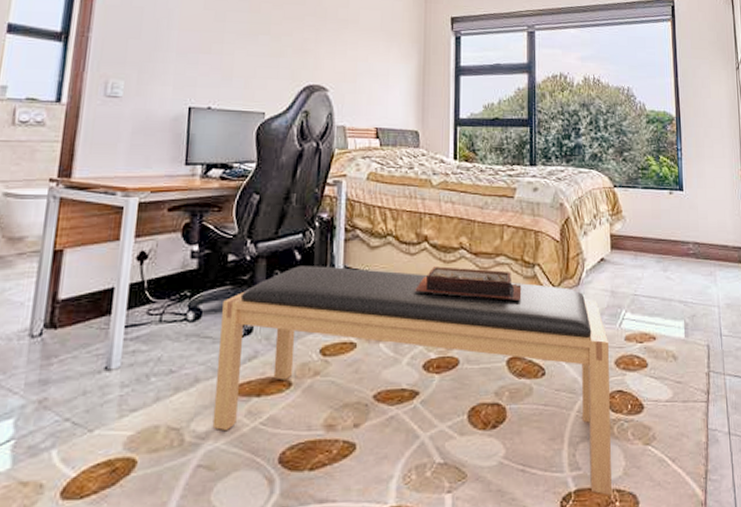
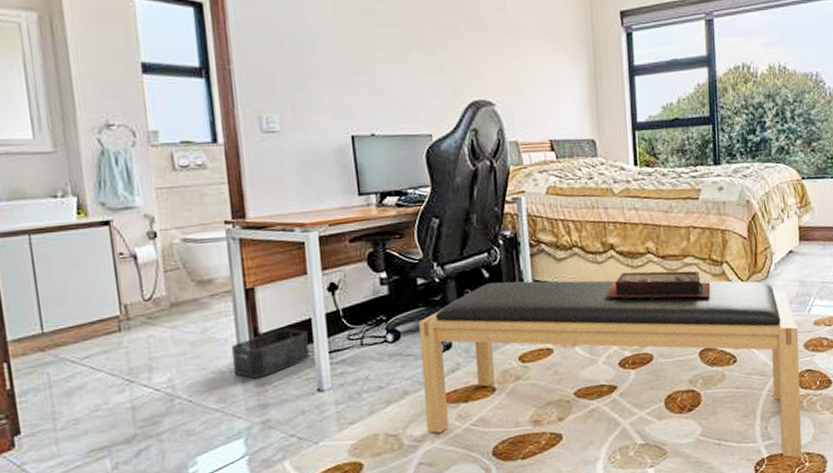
storage bin: none [22,296,107,349] -> present [232,328,310,379]

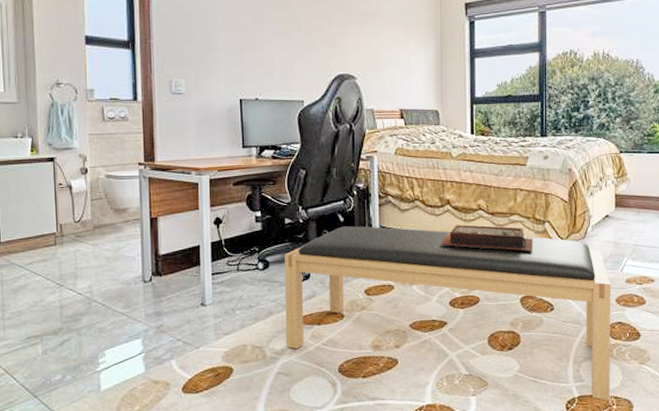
storage bin: present [232,328,310,379] -> none [137,252,197,291]

